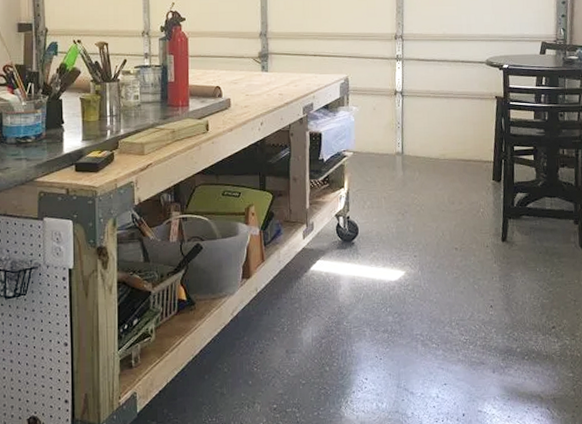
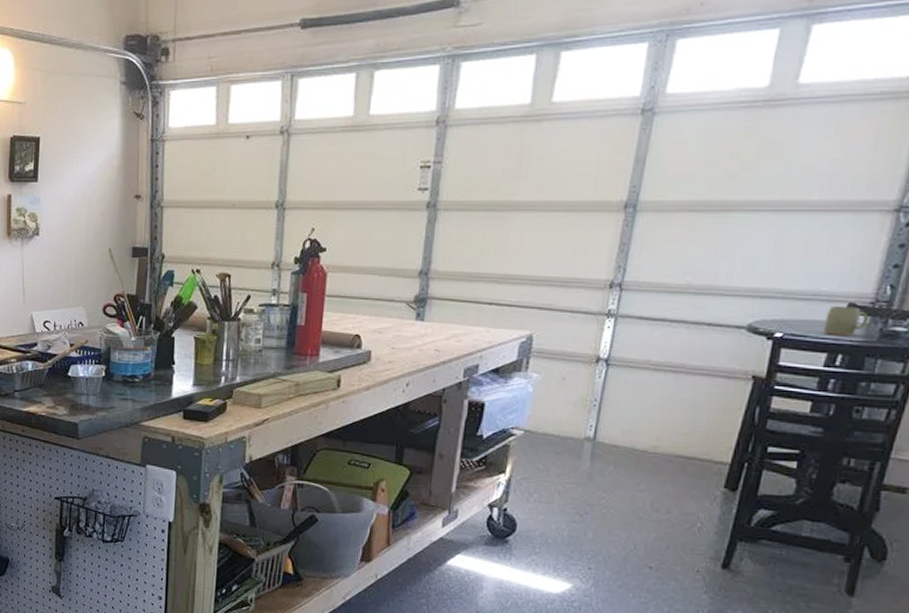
mug: none [530,44,555,64] -> present [823,307,869,335]

